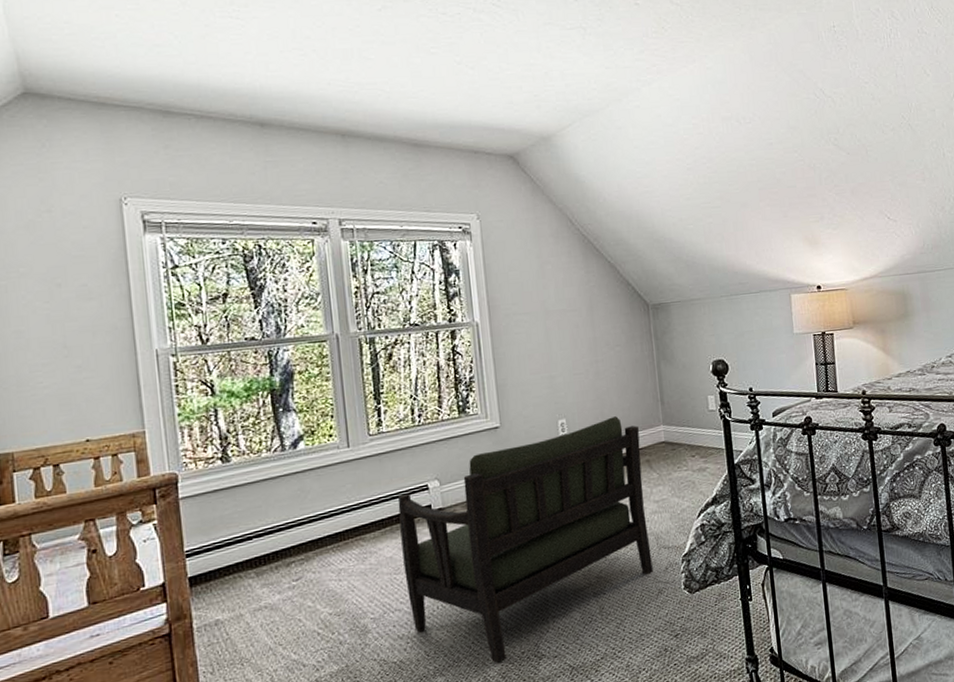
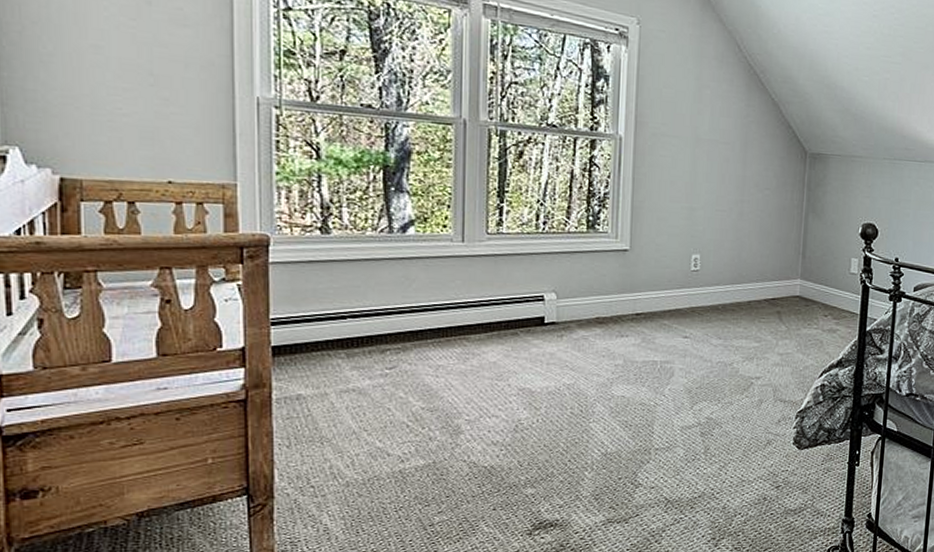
armchair: present [397,416,653,663] -> none [507,261,774,484]

